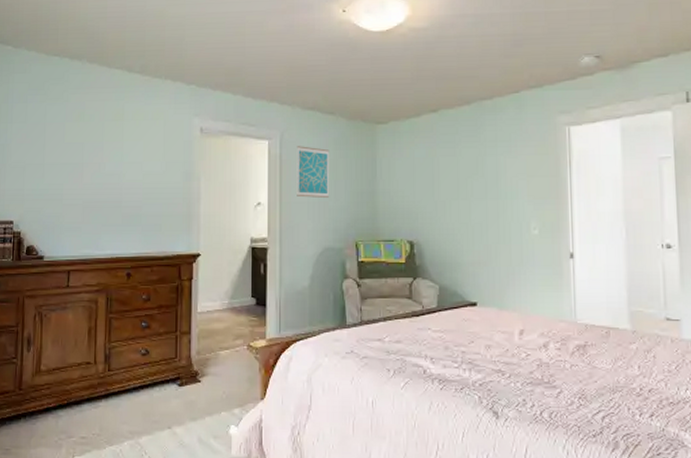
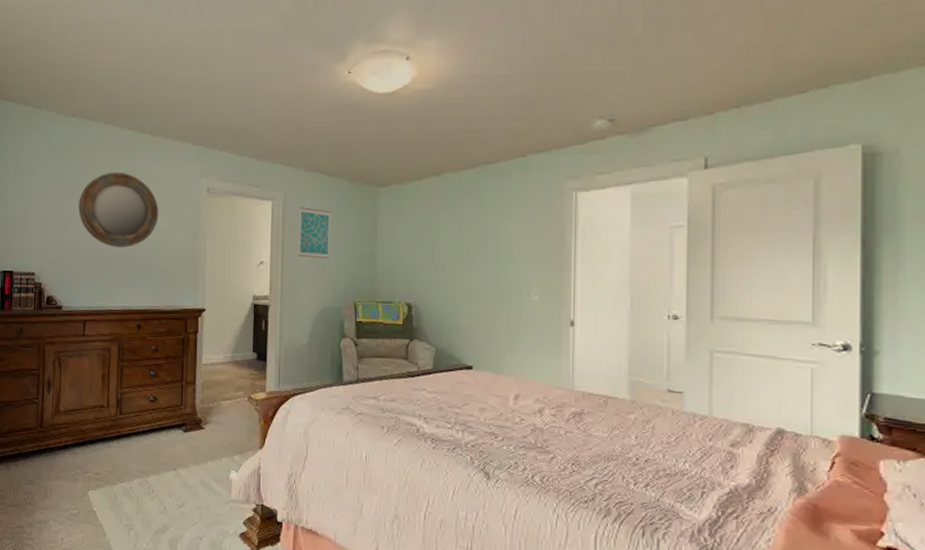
home mirror: none [62,113,149,192] -> present [78,172,159,247]

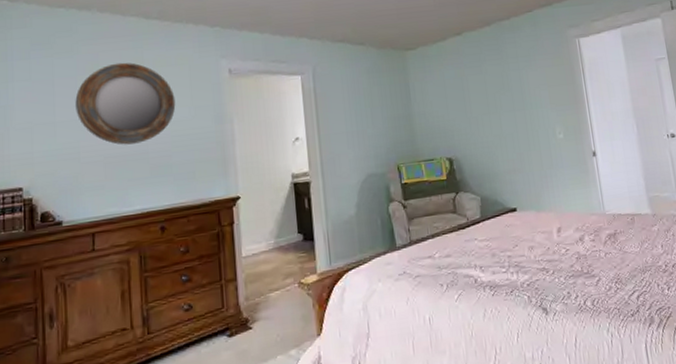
wall art: present [298,207,332,258] -> none [330,77,368,128]

